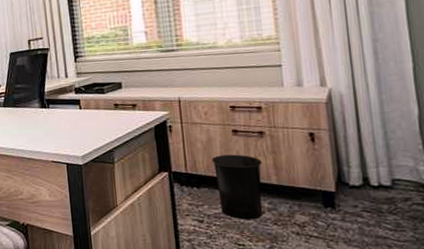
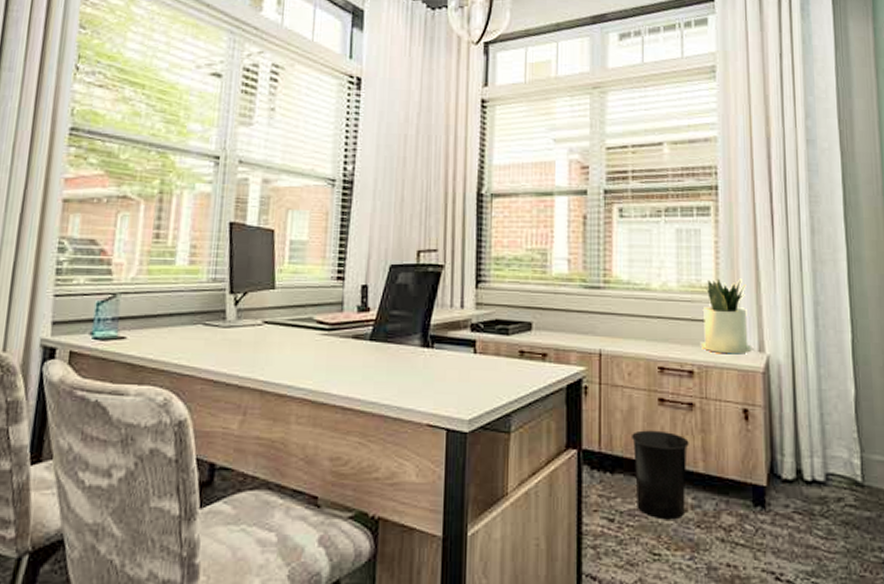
planter: none [265,30,315,91] -> present [700,279,752,355]

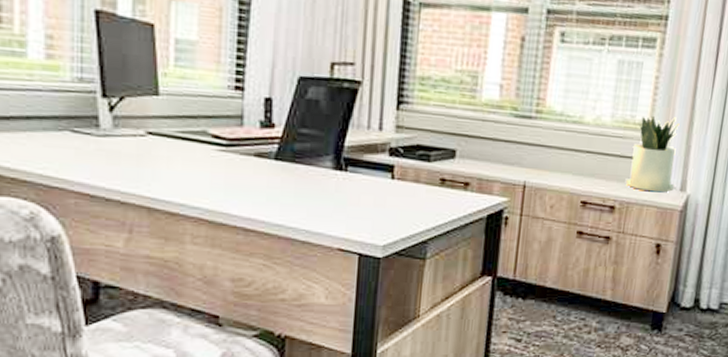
waste bin: present [632,430,689,520] -> none [544,260,601,341]

